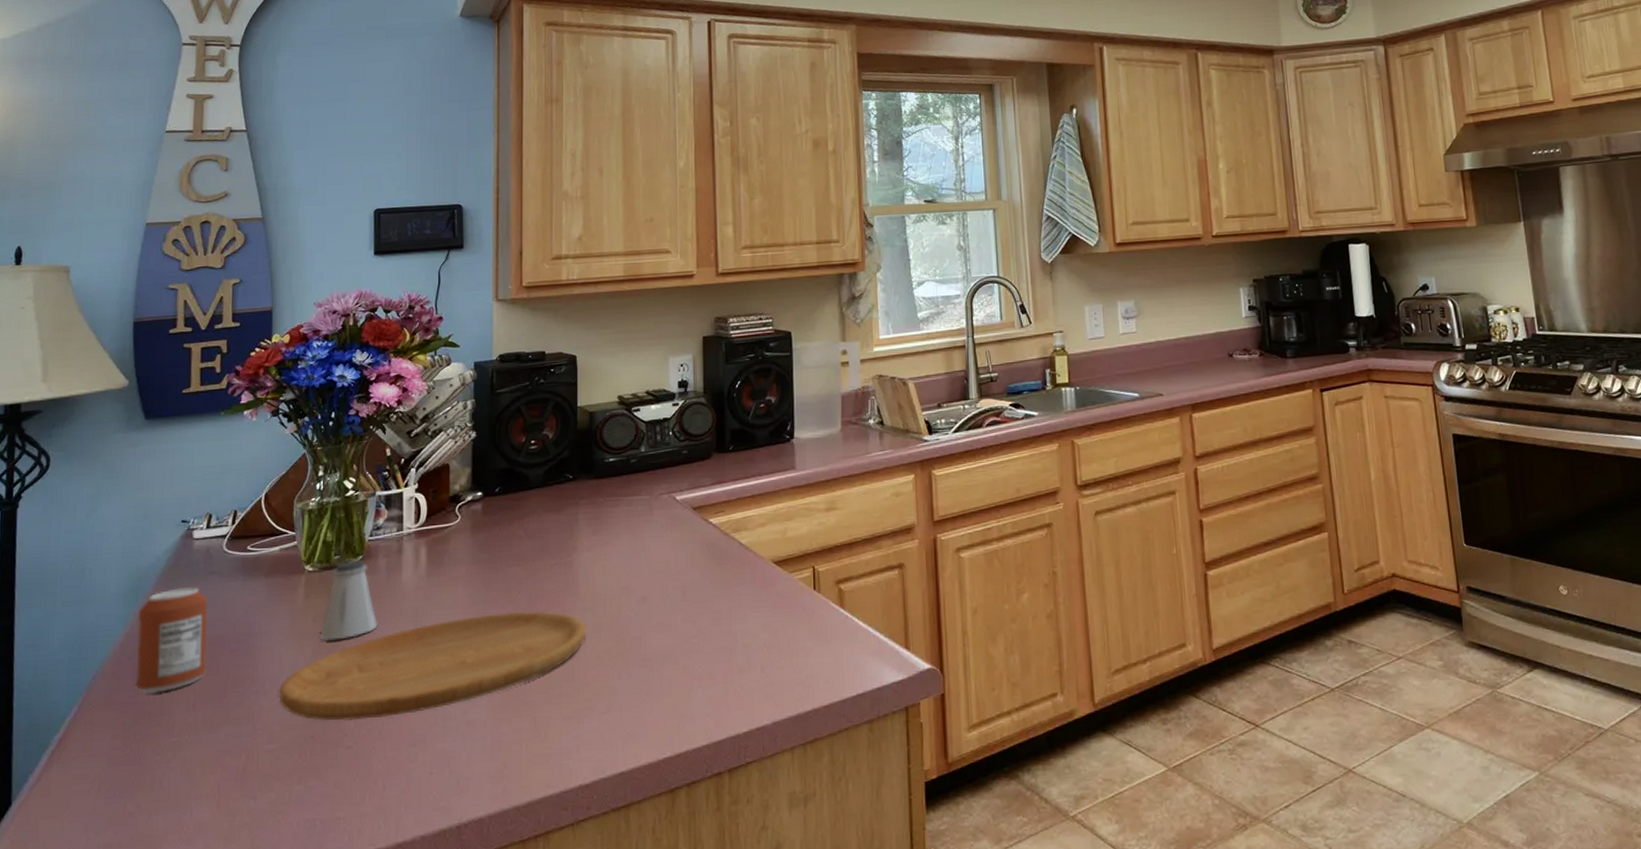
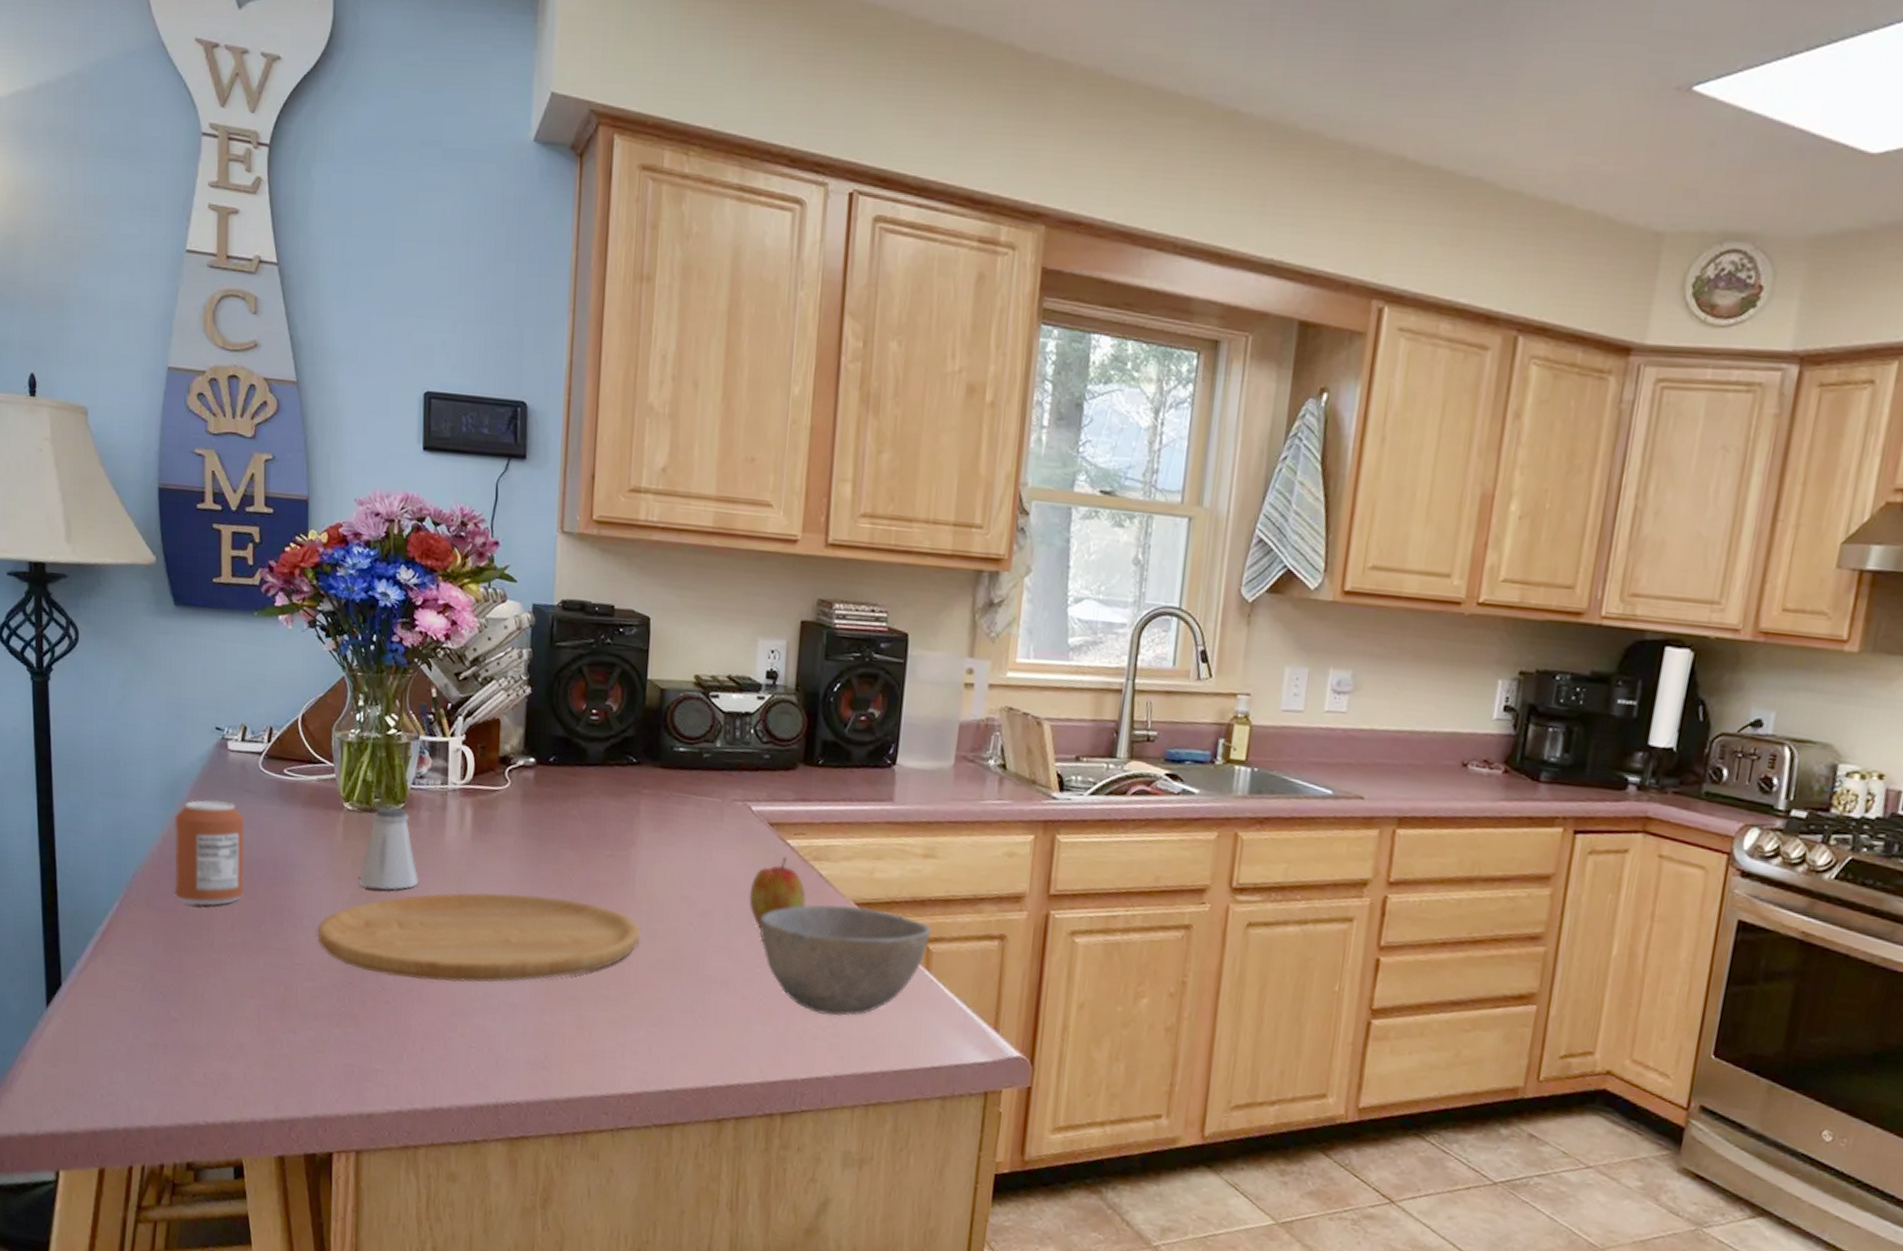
apple: none [681,534,731,602] -> present [749,856,806,929]
bowl: none [692,563,841,668] -> present [759,904,931,1017]

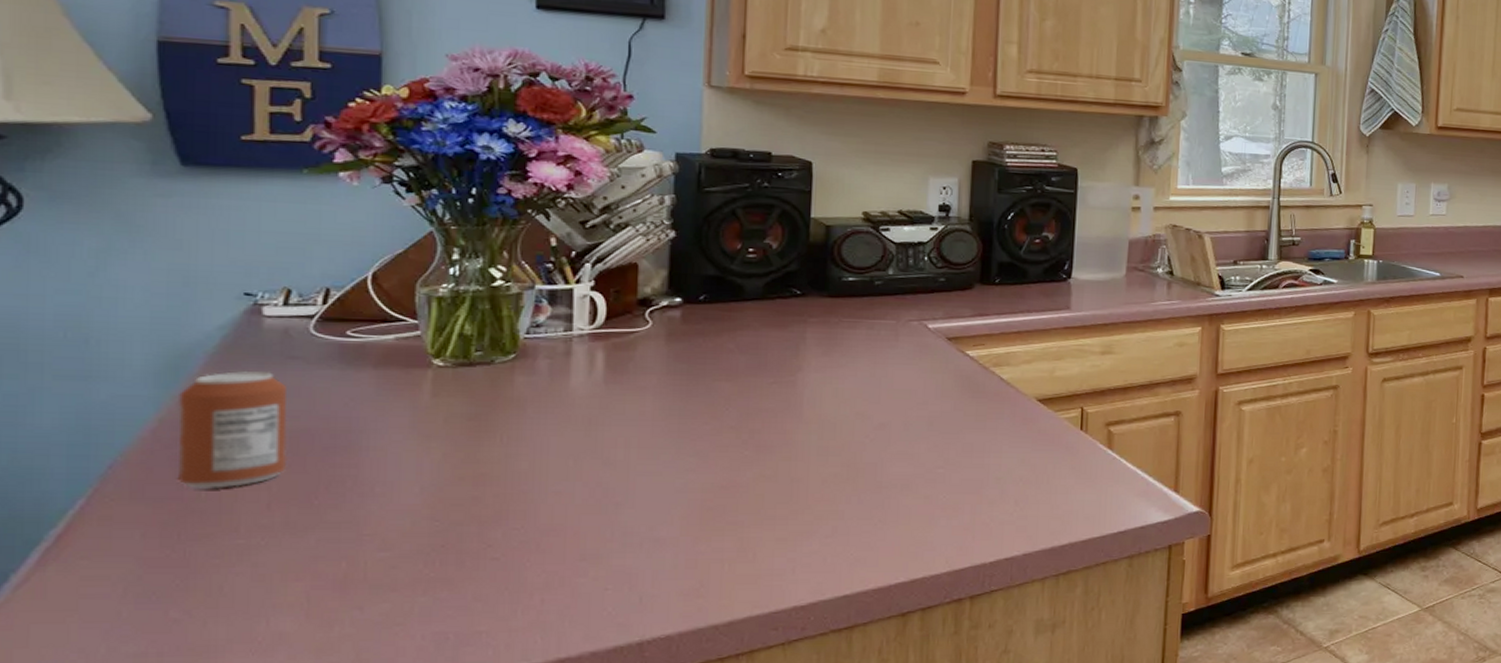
cutting board: present [318,892,641,983] -> none [396,428,810,531]
saltshaker: present [359,807,419,891] -> none [454,359,537,444]
apple: present [749,856,806,929] -> none [928,366,988,433]
bowl: present [759,904,931,1017] -> none [940,402,1112,501]

